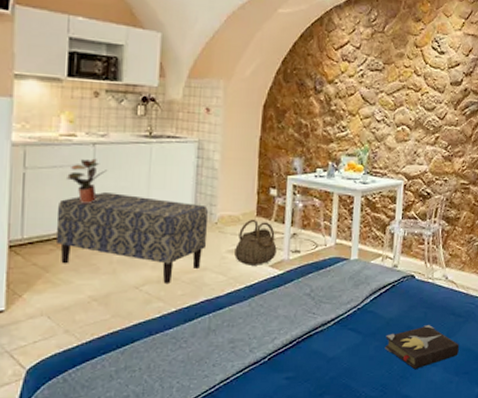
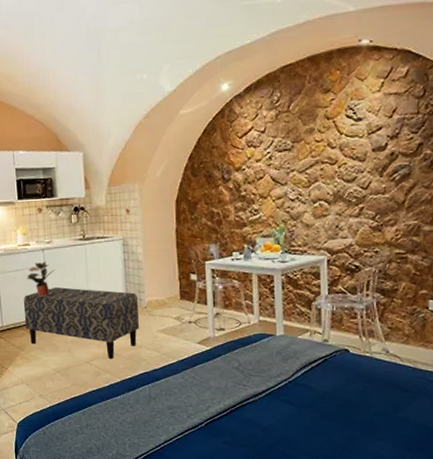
basket: present [234,219,277,265] -> none [164,302,202,343]
hardback book: present [384,325,459,369] -> none [322,399,410,442]

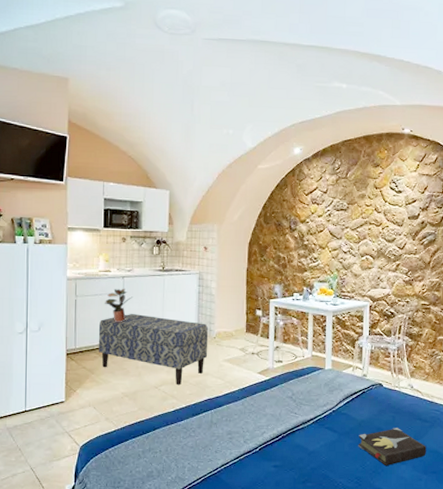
hardback book: none [322,399,410,442] -> present [358,428,426,465]

